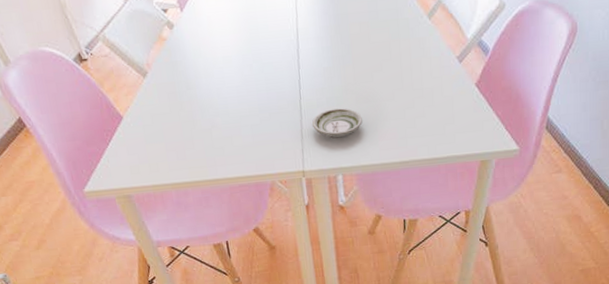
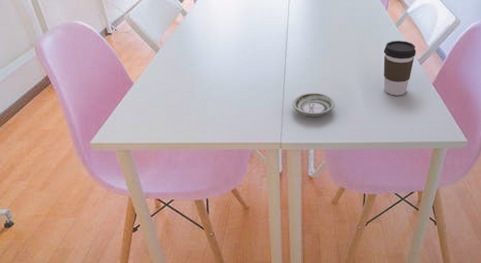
coffee cup: none [415,35,454,103] -> present [383,40,416,96]

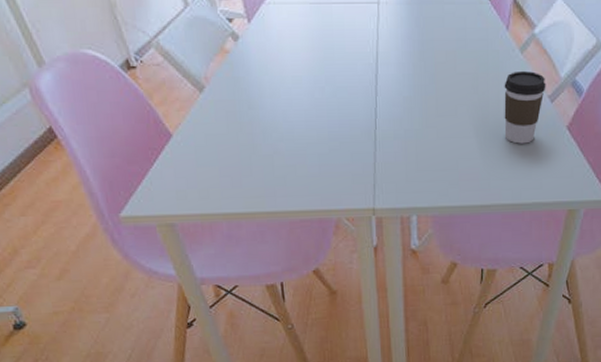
saucer: present [292,93,335,118] -> none [387,142,442,175]

